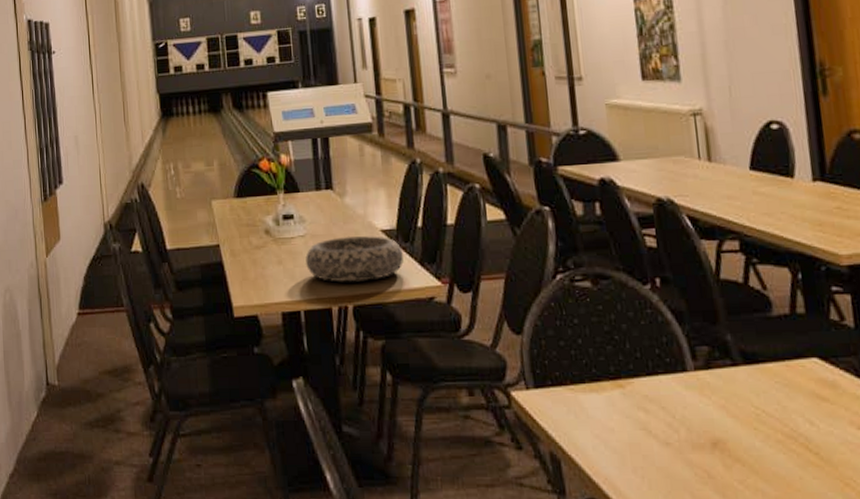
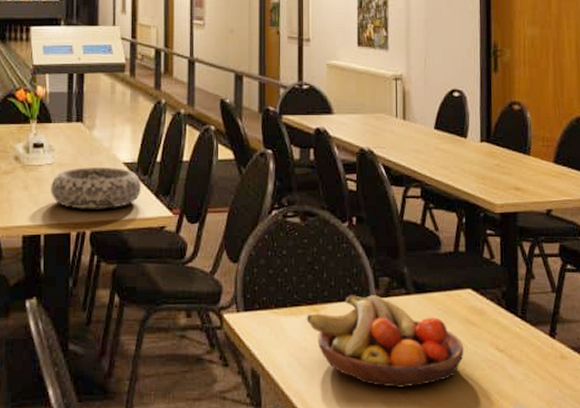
fruit bowl: none [609,367,816,475] -> present [306,295,464,388]

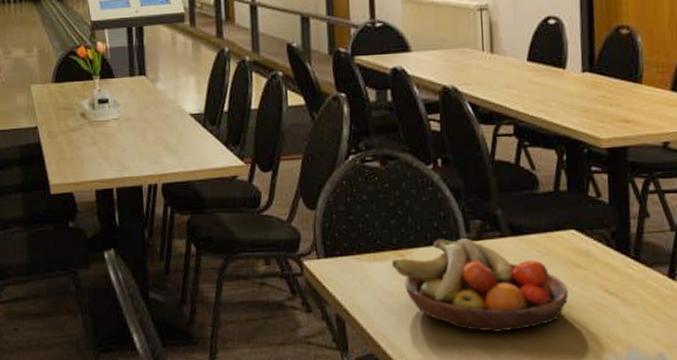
decorative bowl: present [49,166,142,209] -> none [118,119,211,162]

